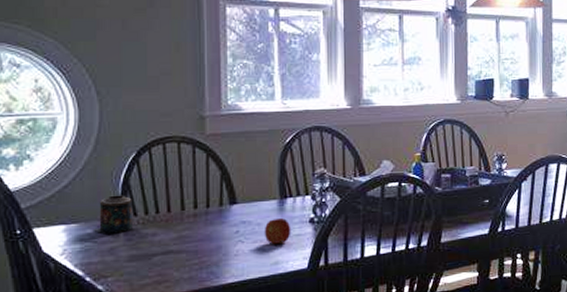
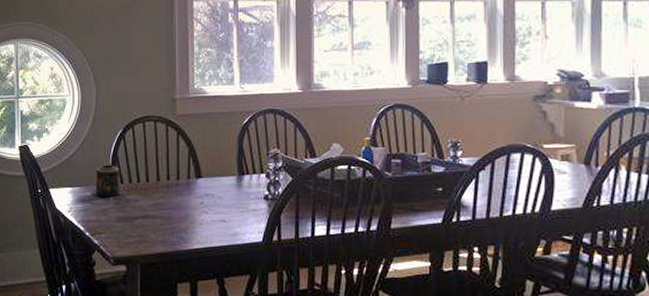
fruit: present [264,218,291,244] -> none [224,194,248,217]

